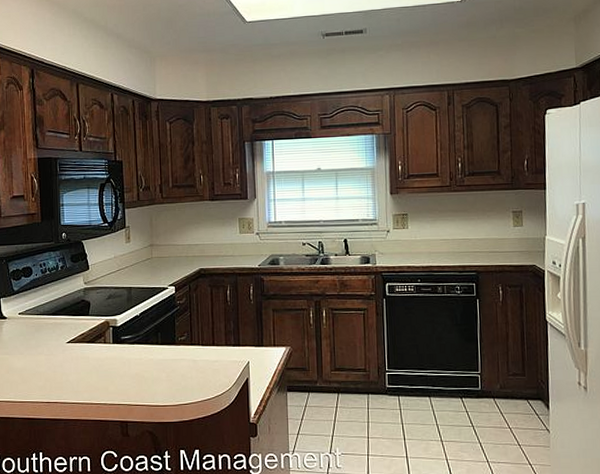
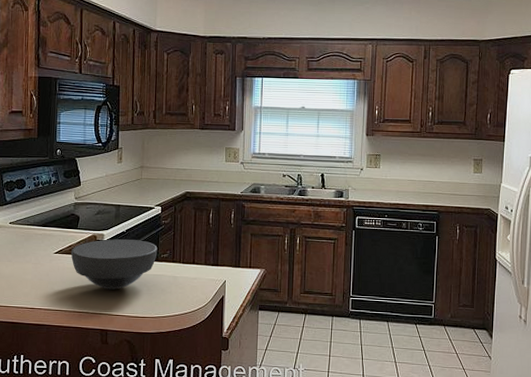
bowl: none [83,323,174,378] -> present [70,239,158,290]

